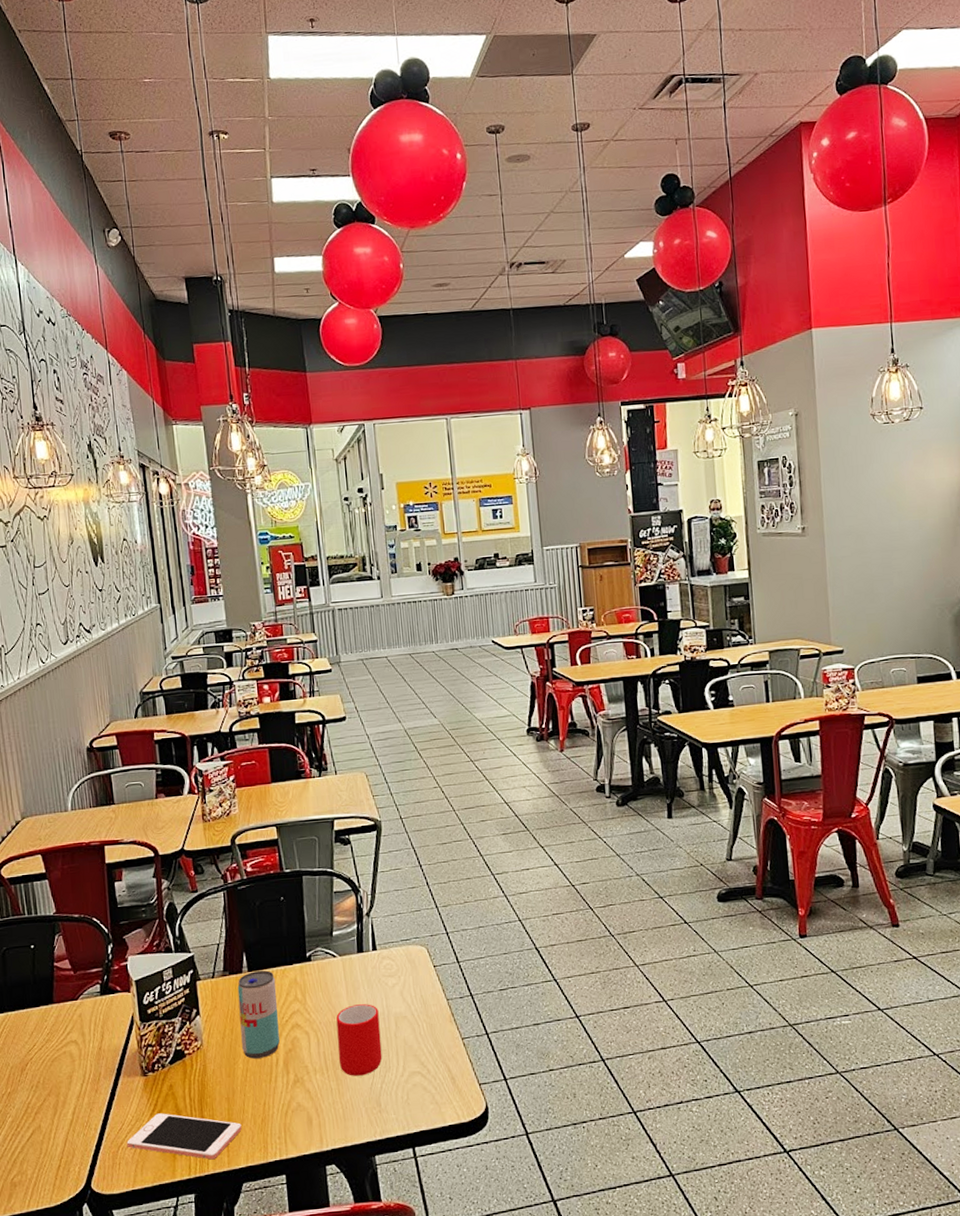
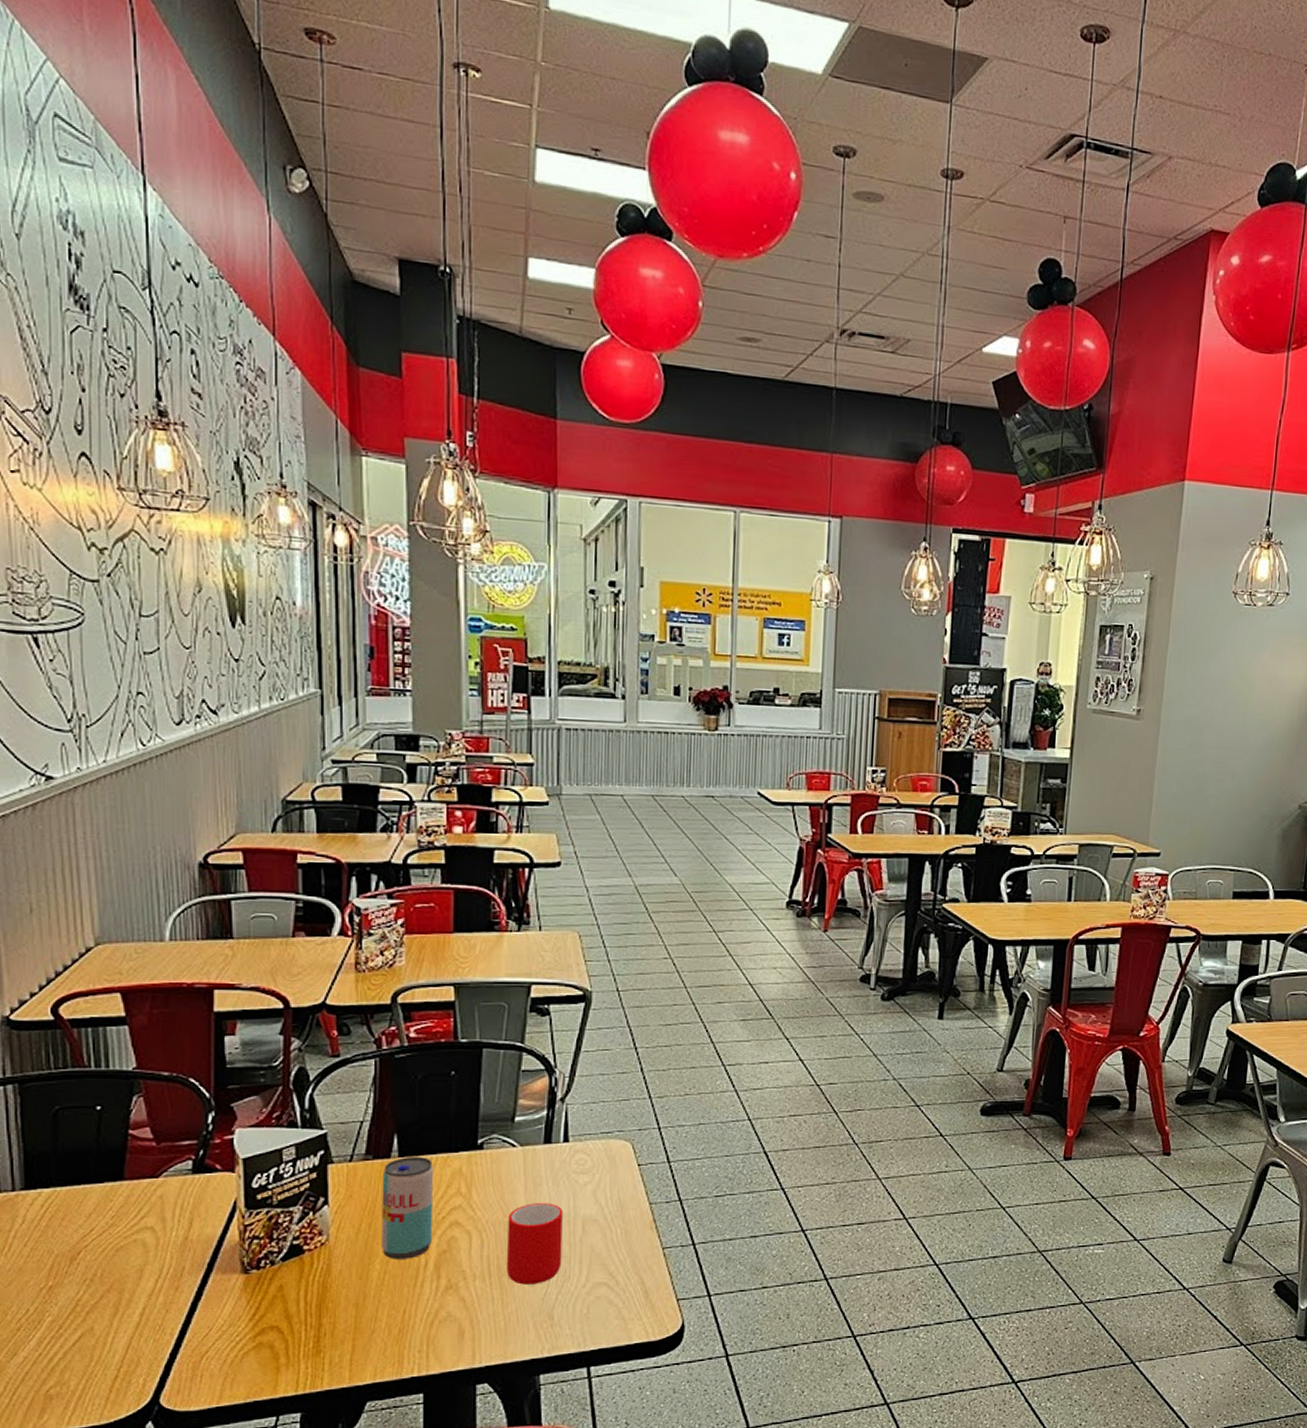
cell phone: present [126,1113,242,1160] -> none [213,1318,371,1374]

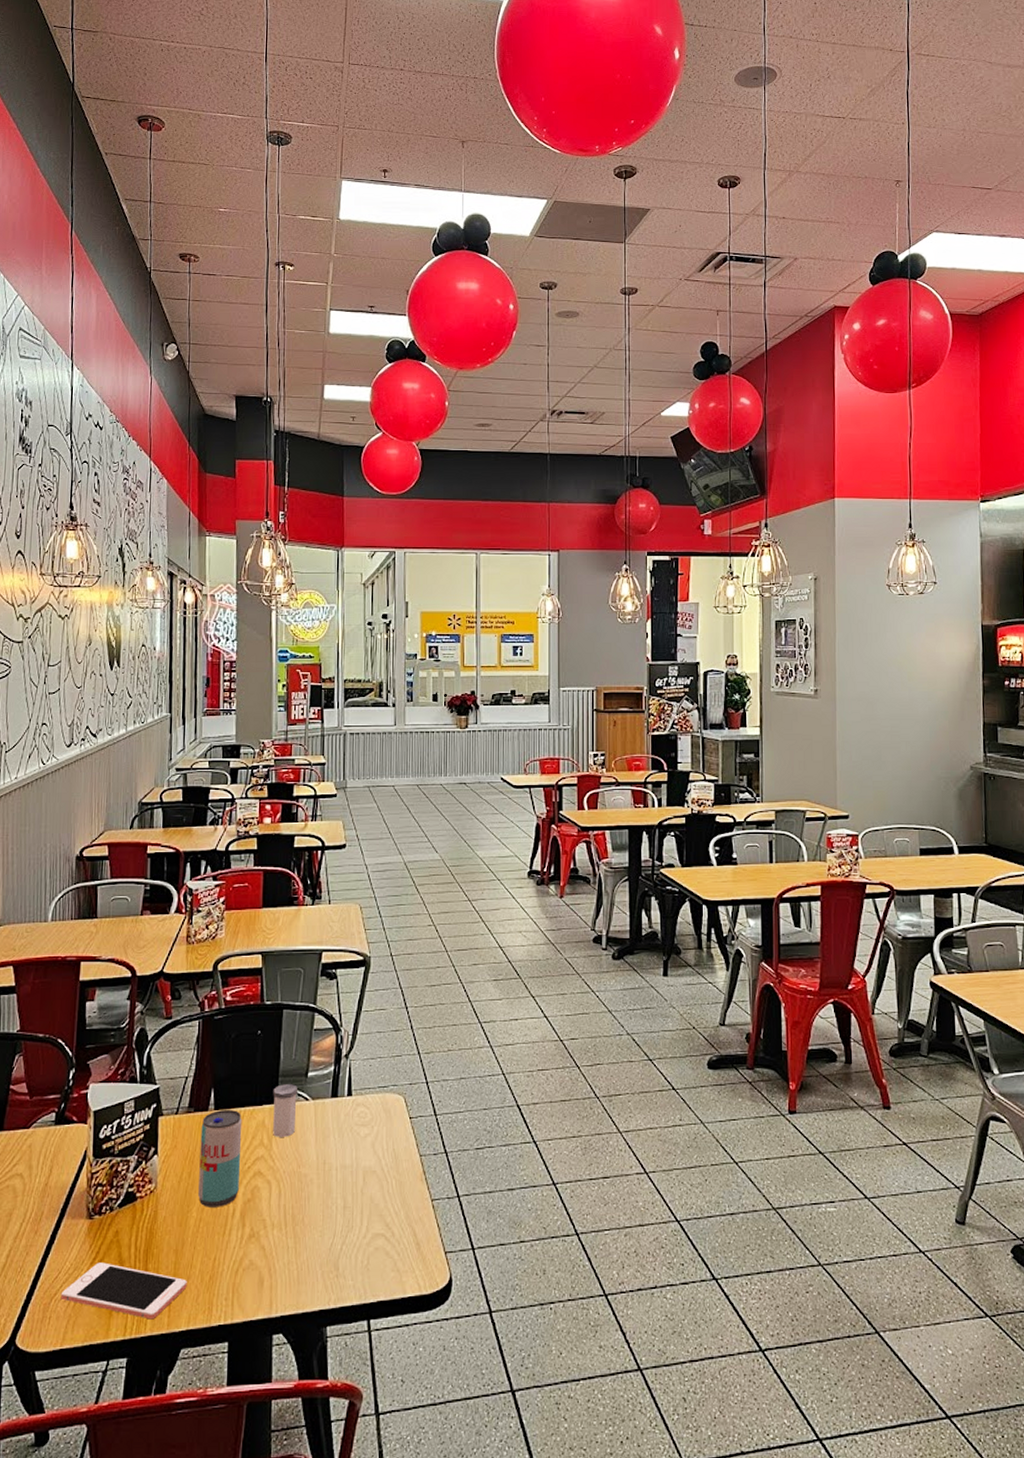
cell phone: none [213,1318,371,1374] -> present [60,1262,187,1320]
salt shaker: none [471,1129,502,1185] -> present [273,1084,297,1137]
cup: present [506,1203,563,1285] -> none [299,1154,347,1234]

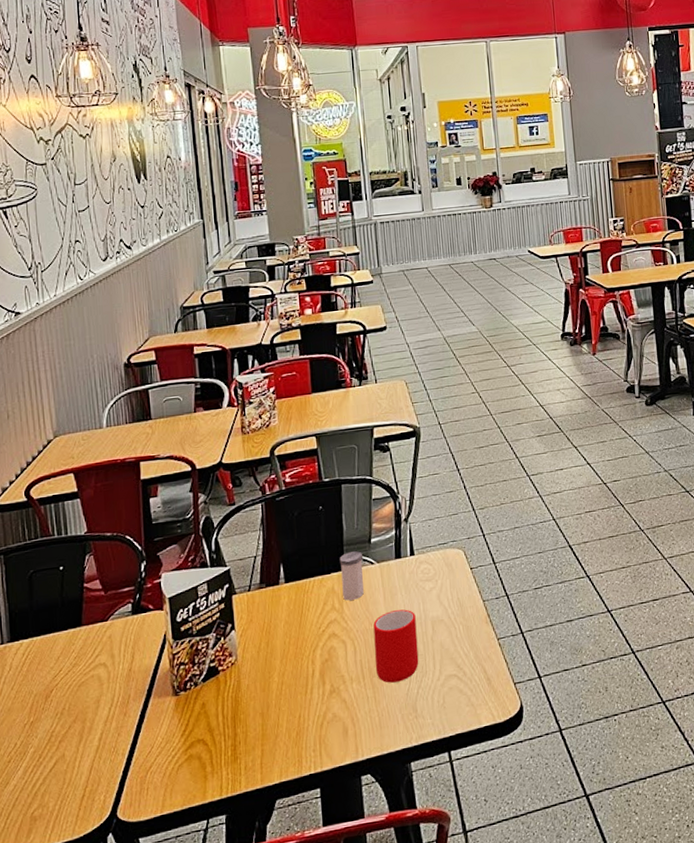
cell phone: present [60,1262,187,1320] -> none [155,732,276,778]
beverage can: present [198,1109,242,1207] -> none [274,580,316,672]
cup: none [299,1154,347,1234] -> present [373,609,419,683]

